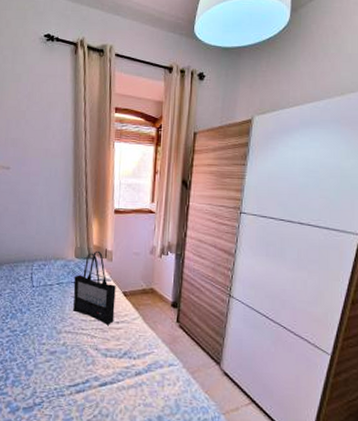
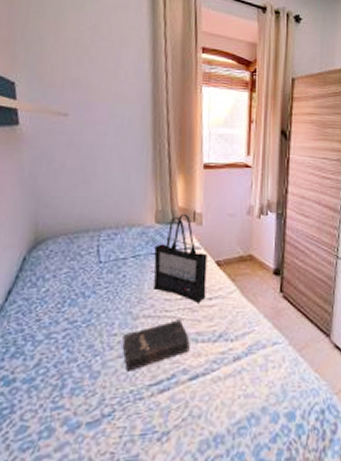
hardback book: none [49,337,101,374] -> present [122,319,190,372]

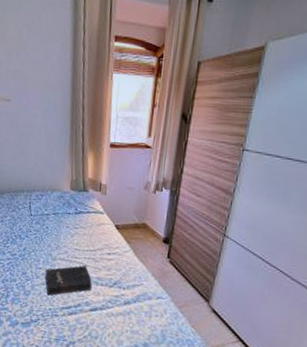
tote bag: present [154,213,207,303] -> none [68,184,109,256]

